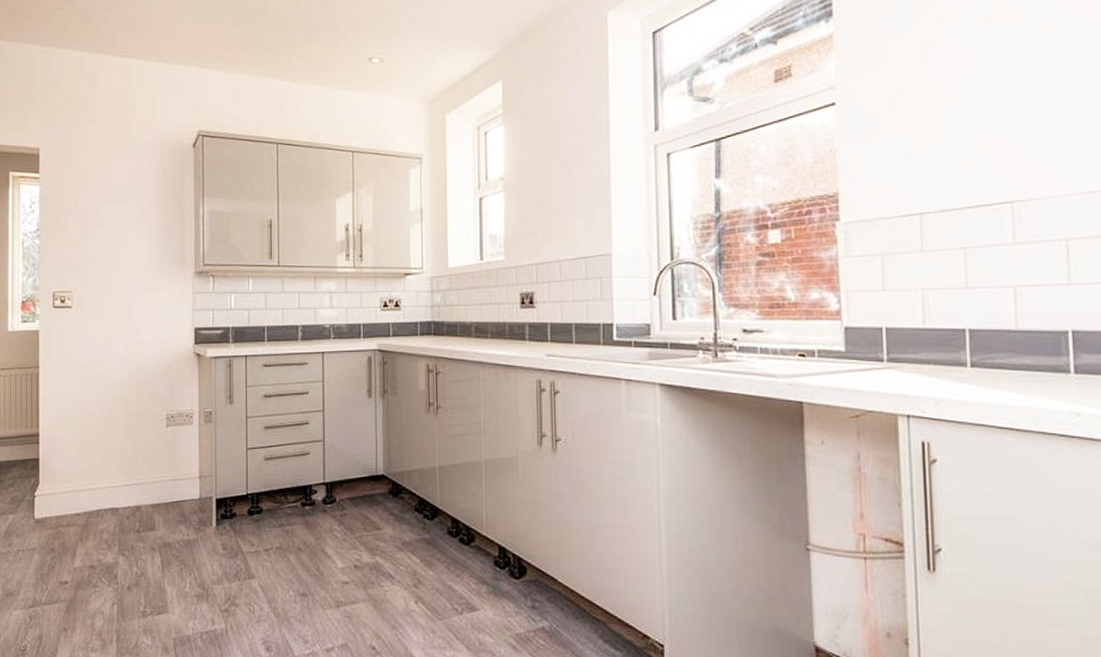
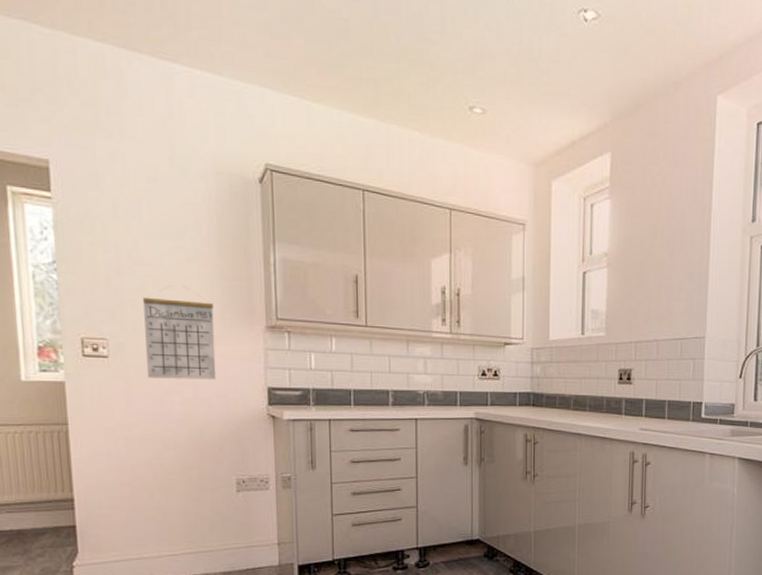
calendar: none [100,242,154,324] -> present [143,285,217,380]

